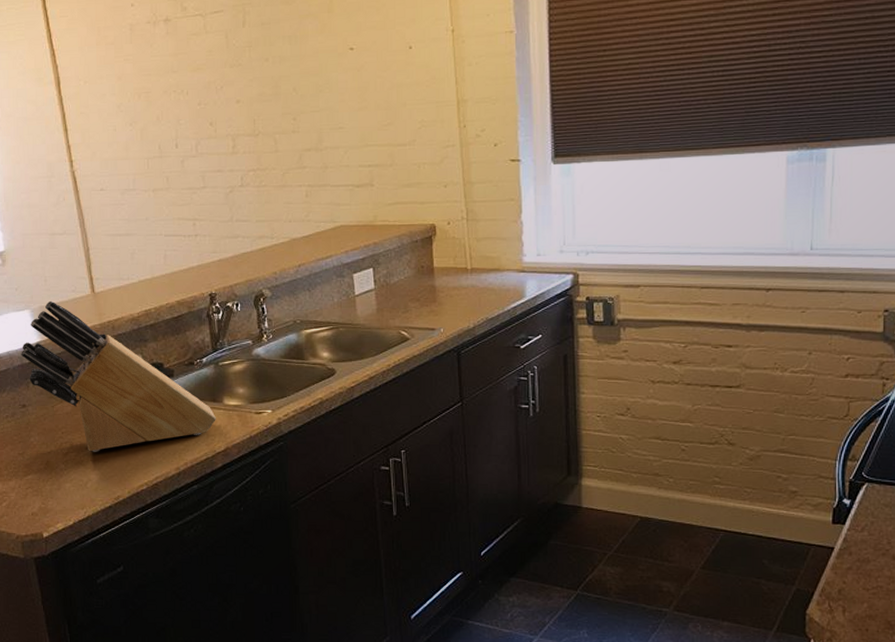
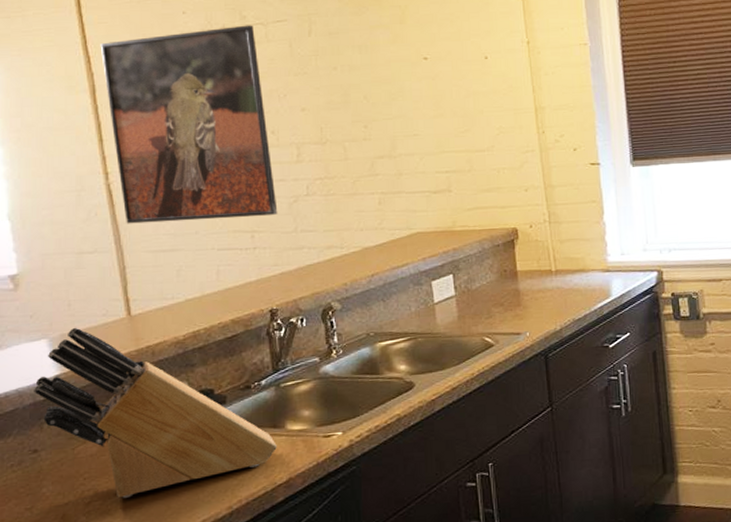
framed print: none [62,16,216,209] -> present [100,25,278,224]

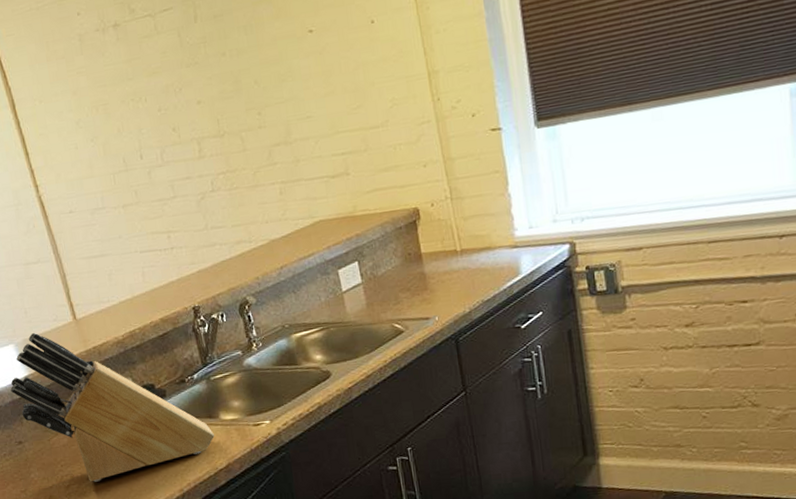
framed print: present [100,25,278,224] -> none [11,18,188,234]

